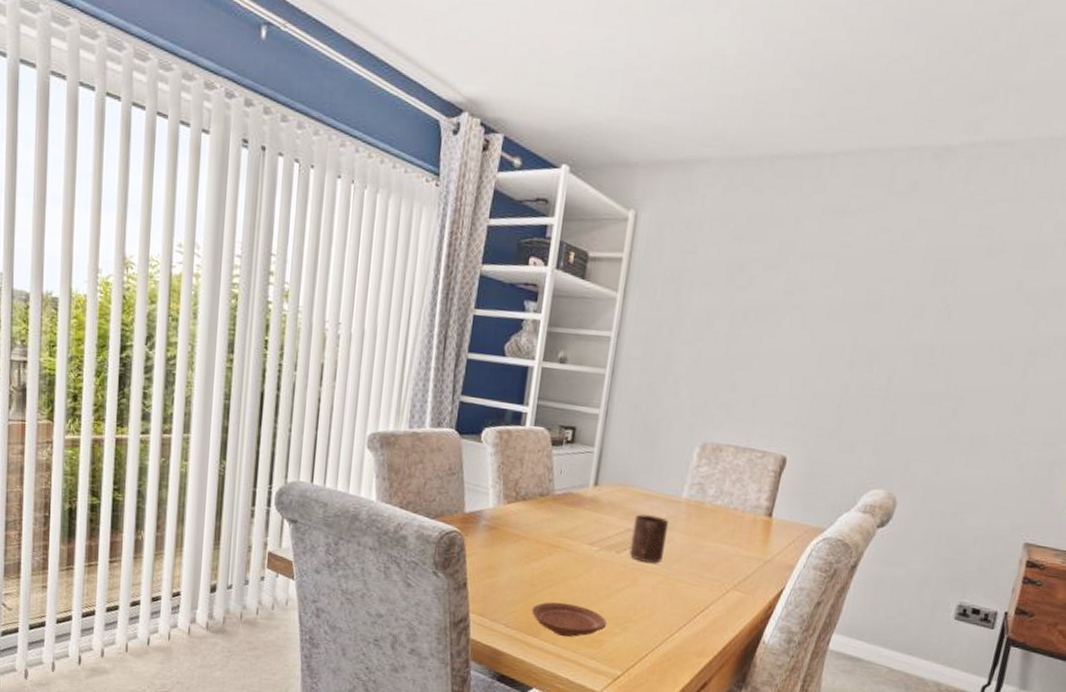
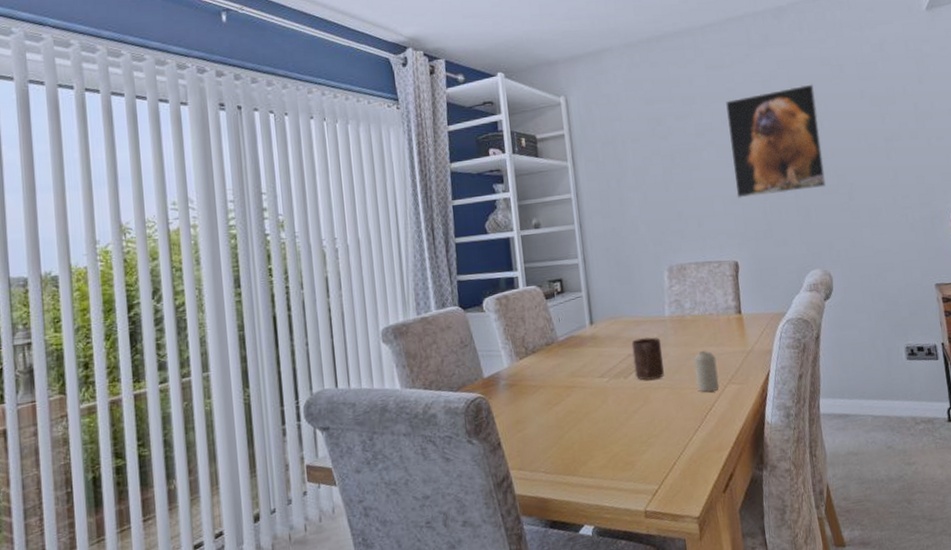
plate: present [531,602,607,637] -> none [565,435,634,468]
candle: none [694,546,727,593] -> present [693,350,719,392]
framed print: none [810,257,957,394] -> present [726,84,826,199]

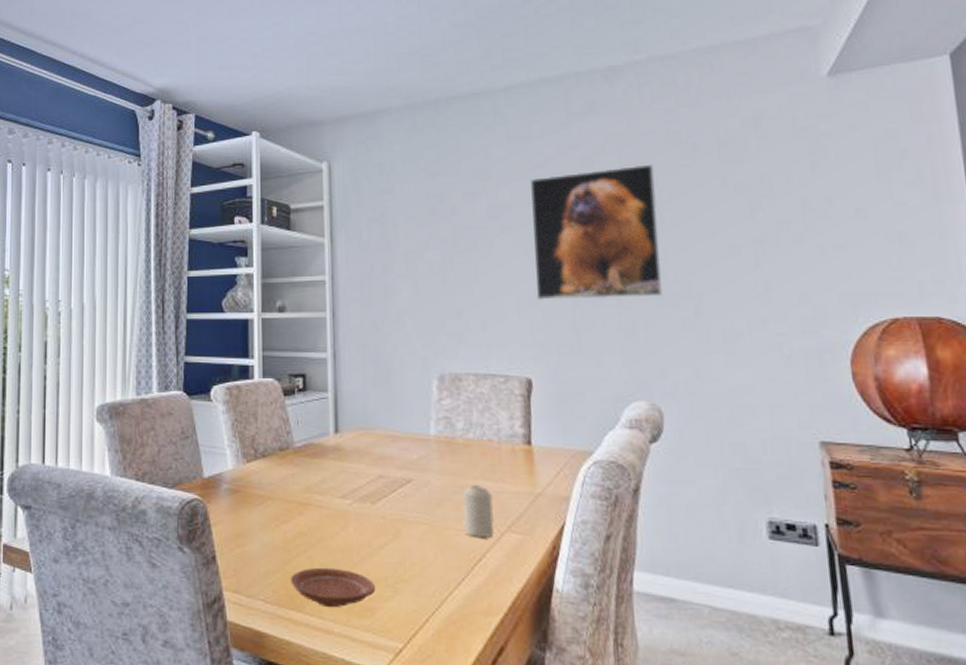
plate: none [565,435,634,468] -> present [290,567,376,608]
cup: present [631,337,664,380] -> none [384,457,423,511]

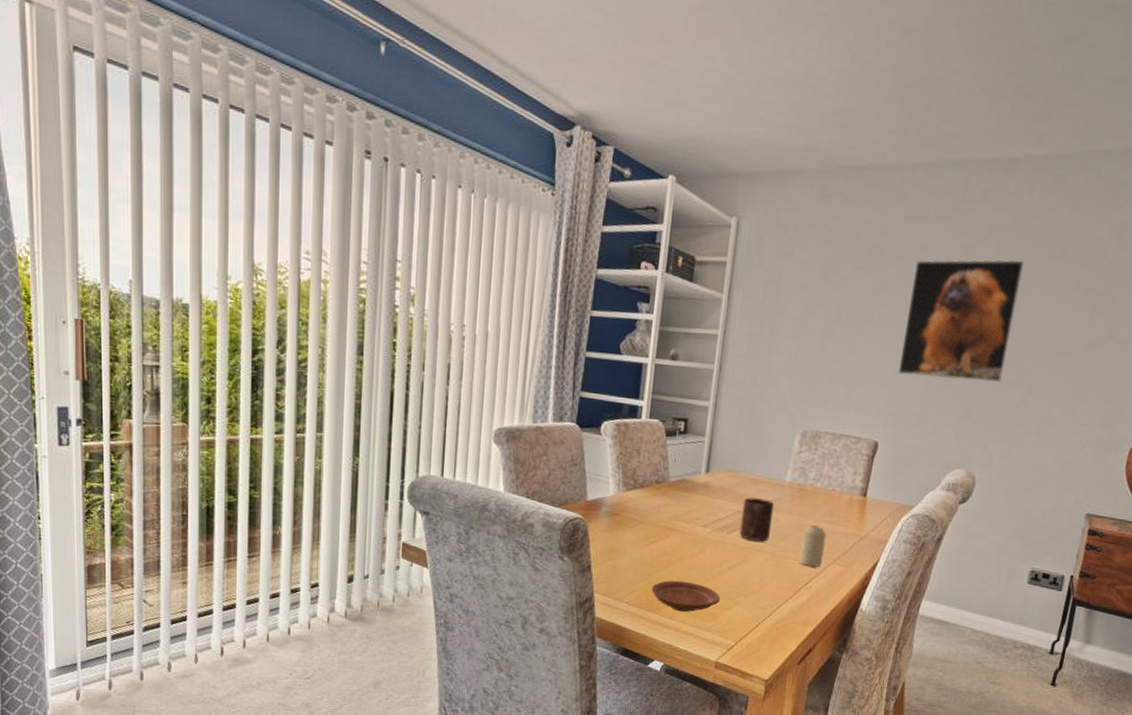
cup: none [384,457,423,511] -> present [739,497,775,542]

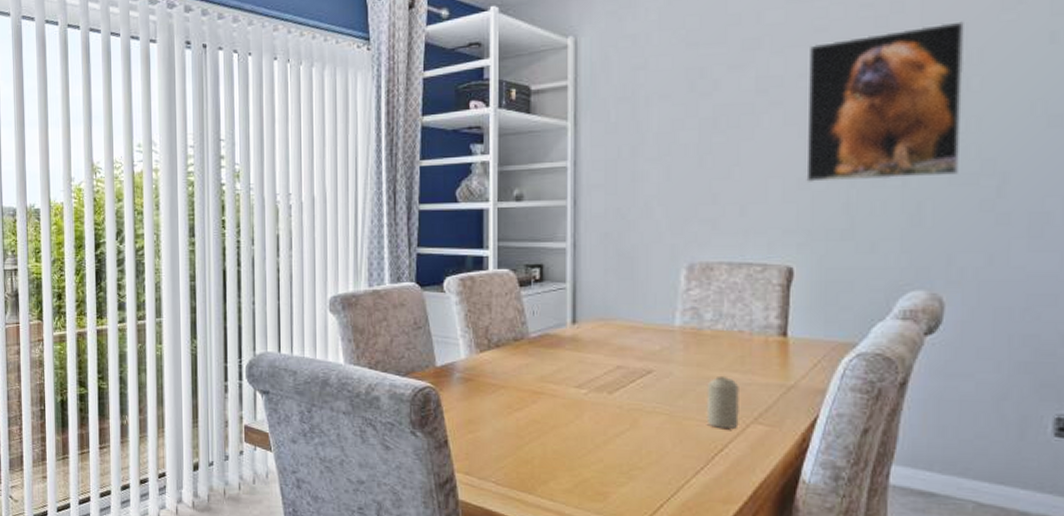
plate: present [651,580,721,612] -> none [522,453,610,492]
cup: present [739,497,775,542] -> none [623,348,665,401]

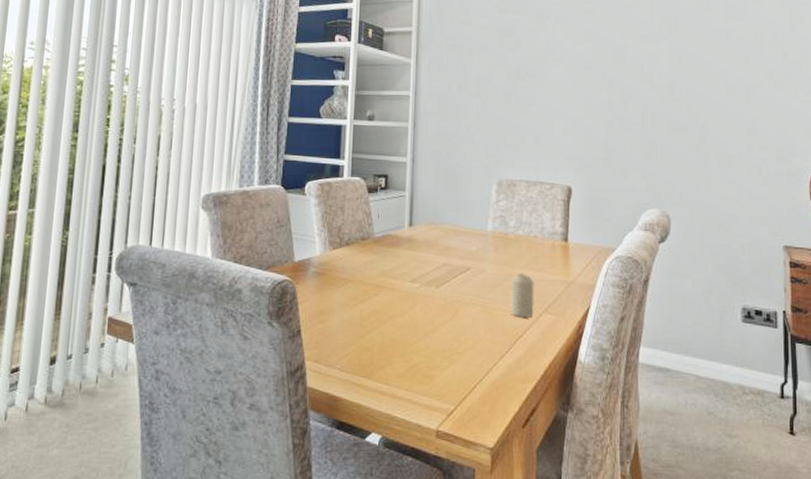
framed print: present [806,21,965,184] -> none [580,16,677,124]

